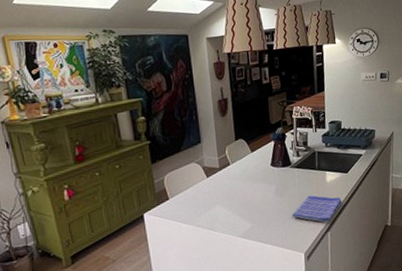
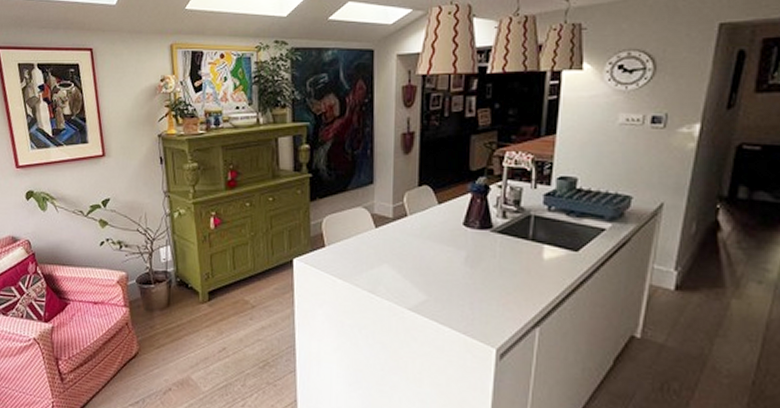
dish towel: present [291,195,343,223] -> none [484,274,564,315]

